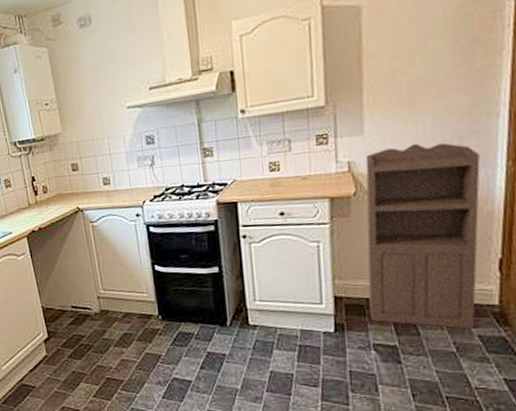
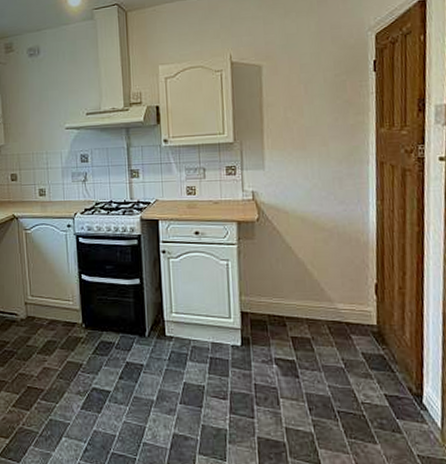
storage cabinet: present [365,143,480,329] -> none [266,180,359,346]

